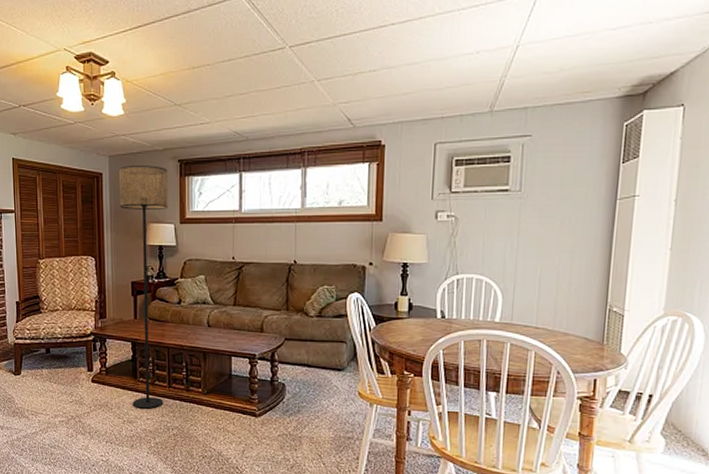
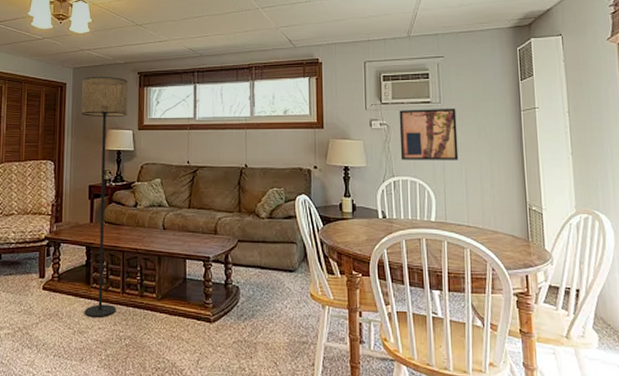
wall art: none [467,196,539,256] -> present [399,108,459,160]

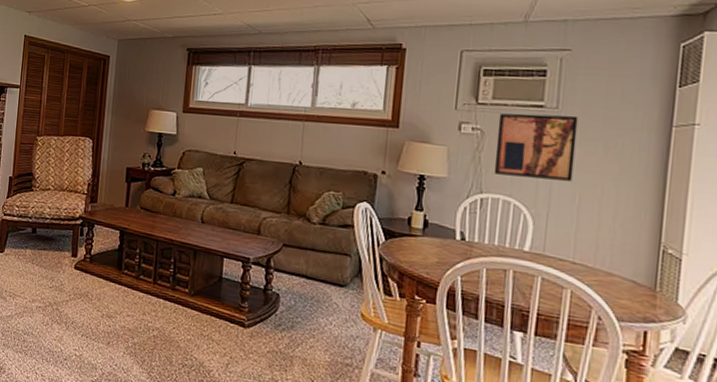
floor lamp: present [82,77,128,317] -> none [113,50,176,305]

